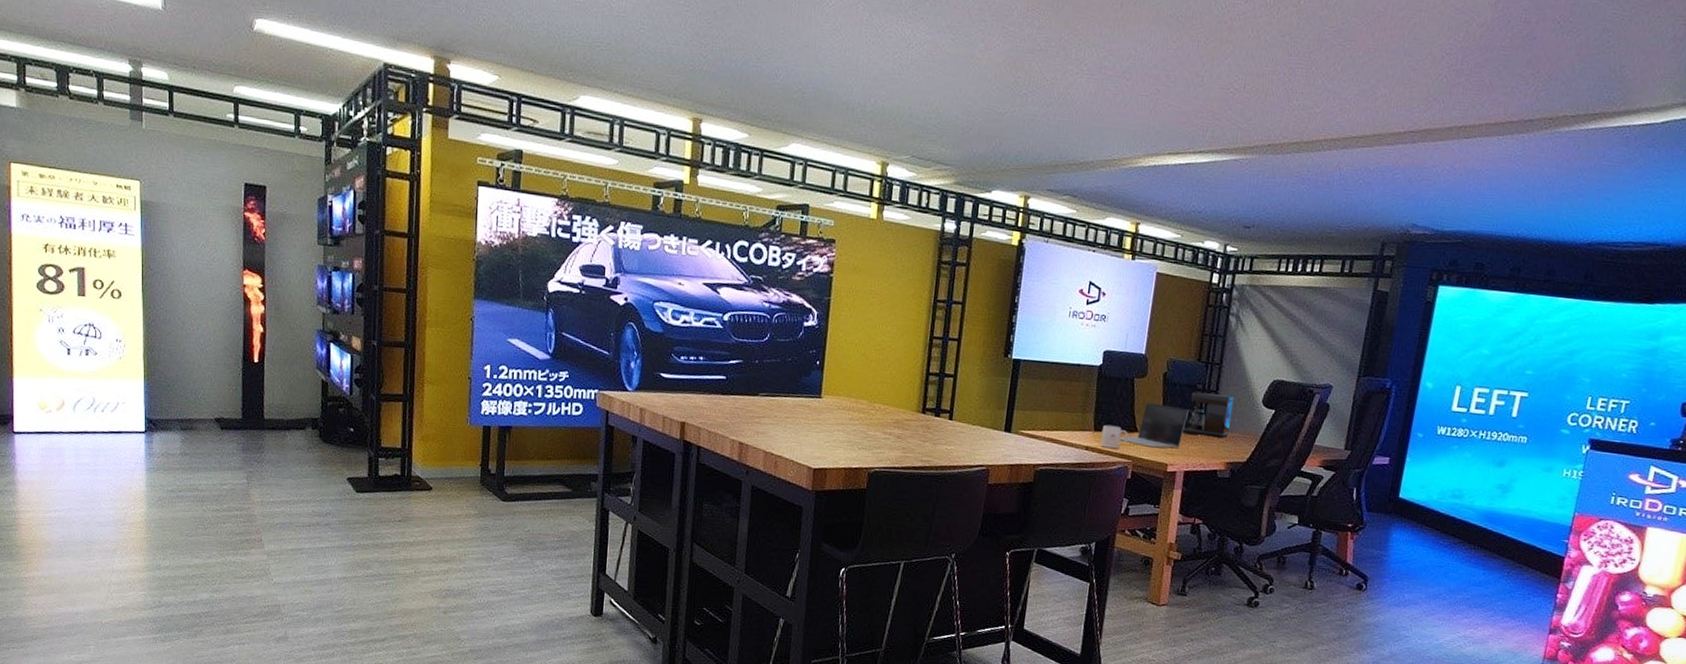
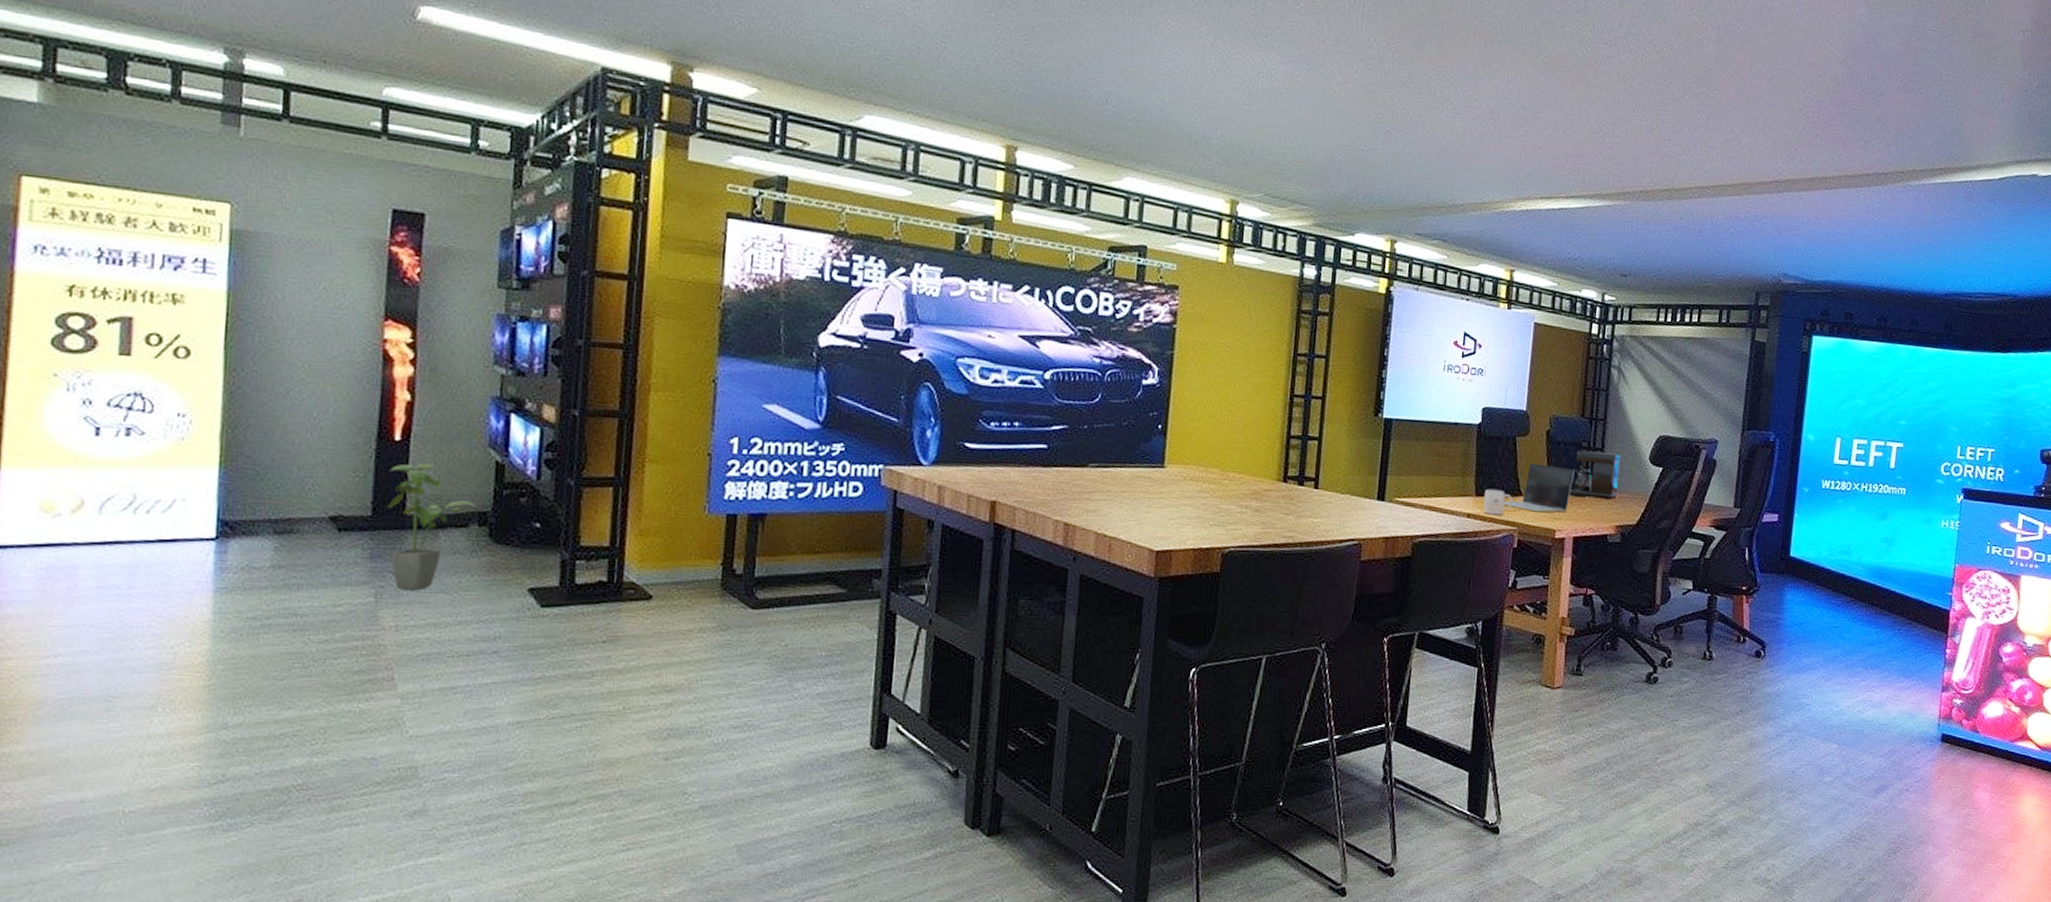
house plant: none [251,380,312,476] -> present [388,463,480,591]

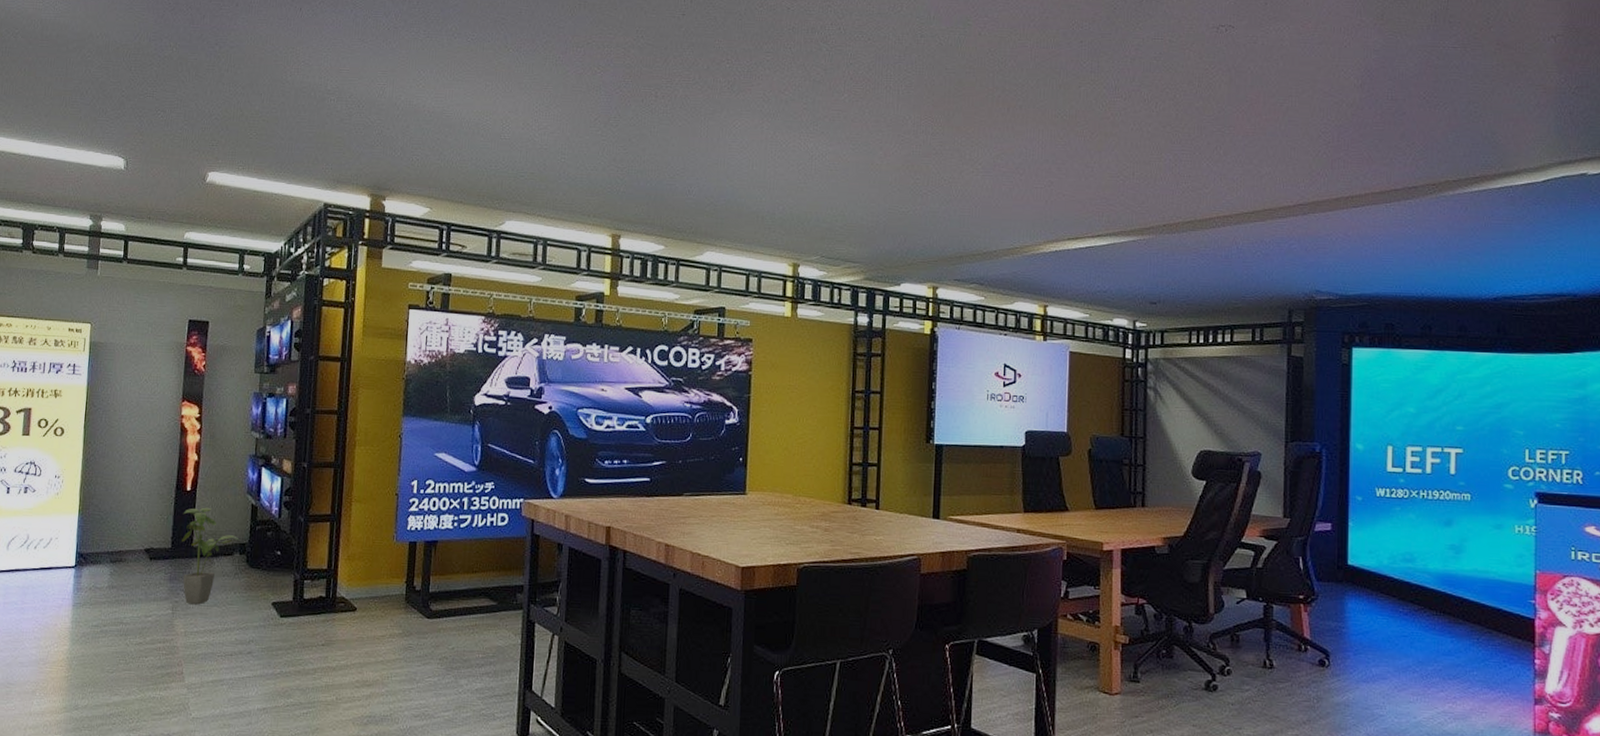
mug: present [1482,488,1513,515] -> none [1031,505,1060,530]
laptop: present [1503,463,1575,513] -> none [1050,481,1118,527]
coffee maker: present [1570,450,1621,500] -> none [1115,466,1163,513]

